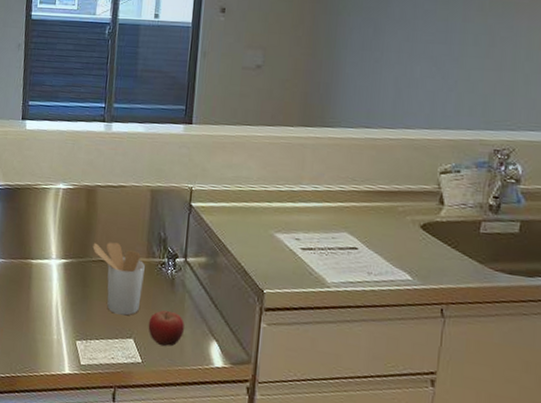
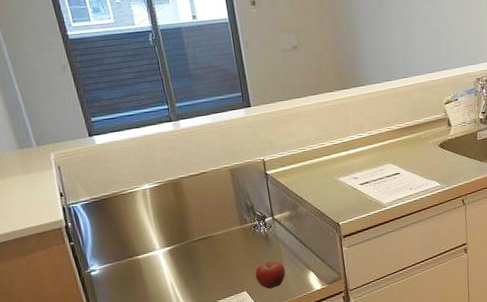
utensil holder: present [92,242,145,316] -> none [190,220,245,277]

